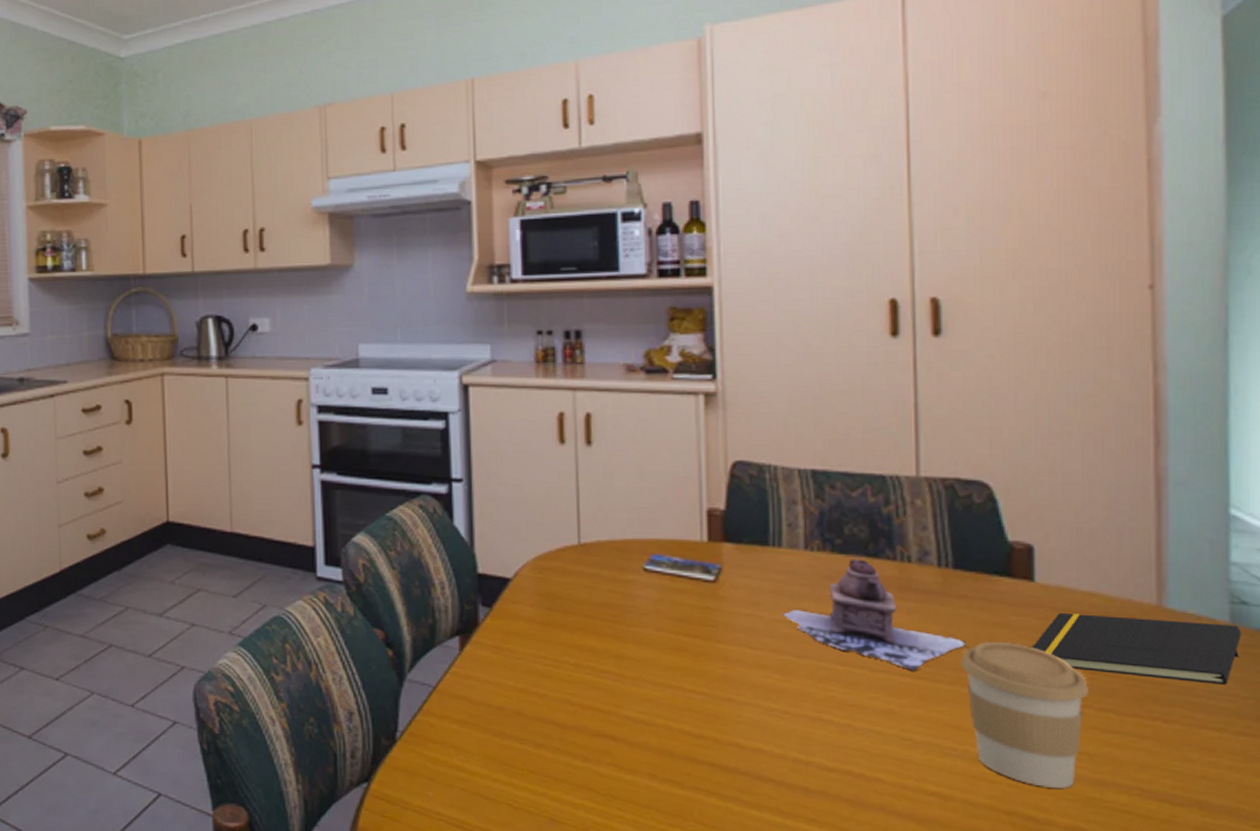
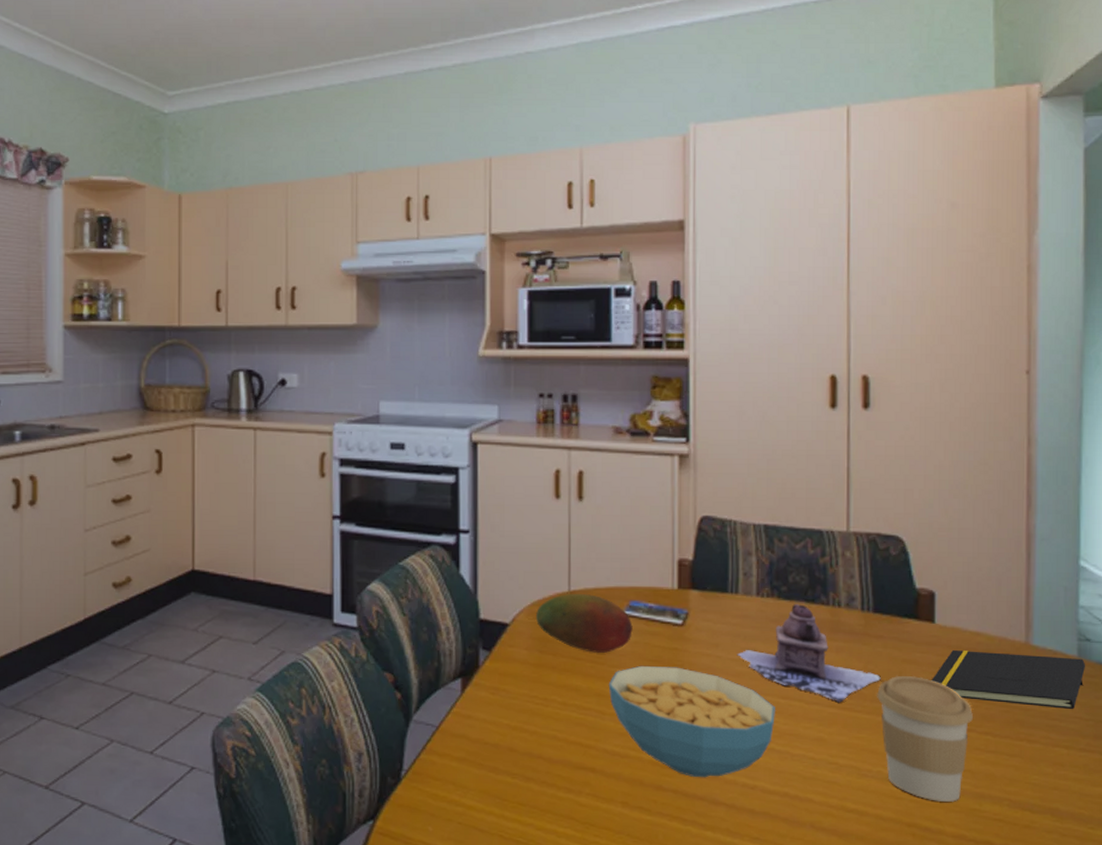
fruit: none [541,546,655,611] -> present [535,593,633,653]
cereal bowl: none [628,625,832,751] -> present [608,665,775,778]

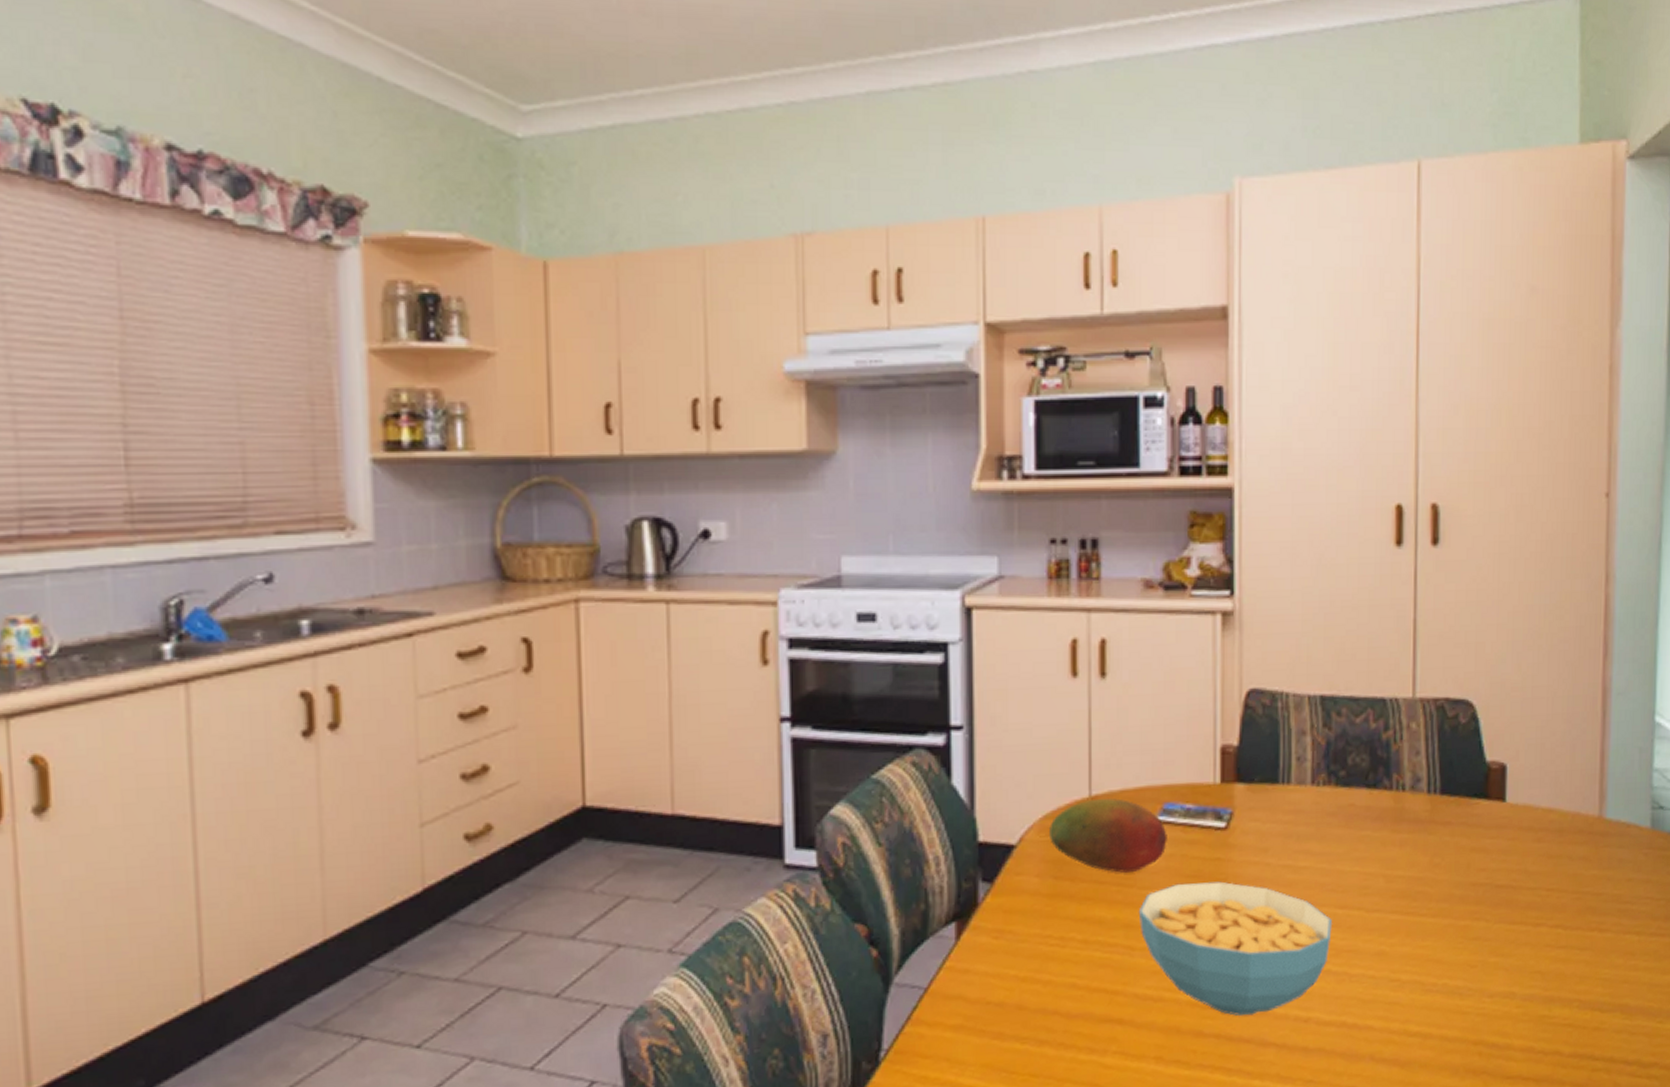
teapot: present [737,604,882,703] -> none [1289,791,1449,907]
coffee cup: present [877,675,974,802] -> none [1443,866,1545,1012]
notepad: present [931,649,1086,710] -> none [1501,829,1659,890]

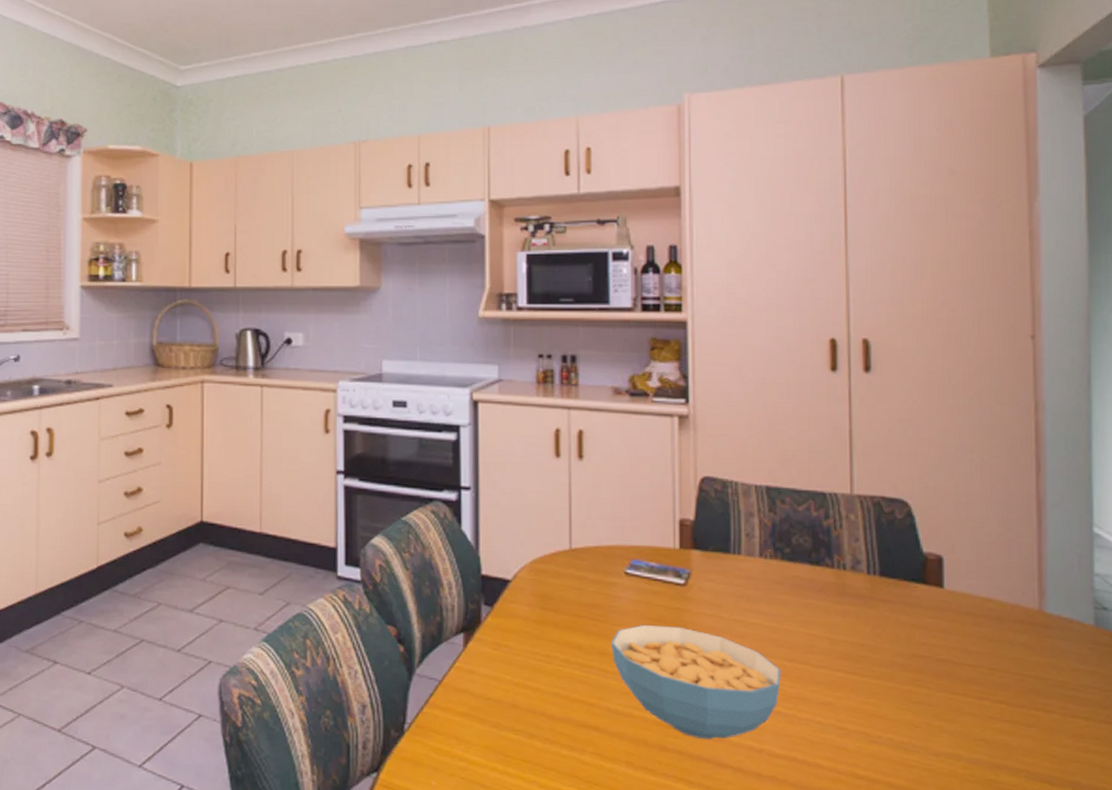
fruit: present [1048,797,1167,873] -> none [537,551,635,611]

